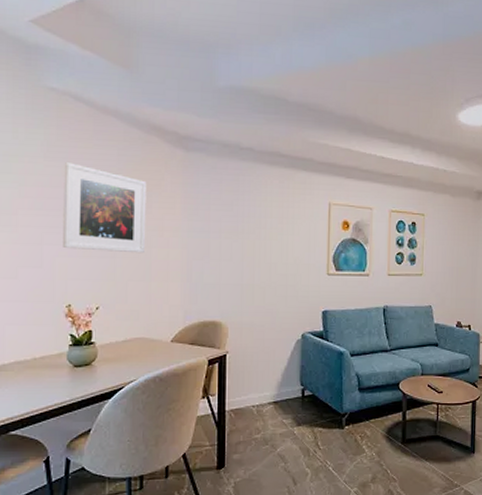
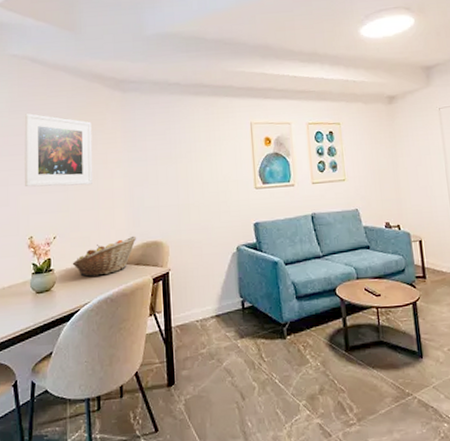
fruit basket: none [117,313,193,353] -> present [72,235,137,277]

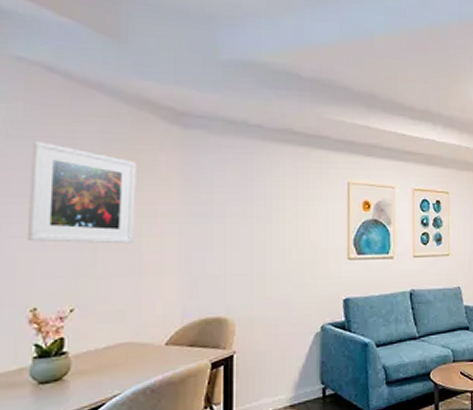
fruit basket: present [72,235,137,277] -> none [96,310,193,362]

